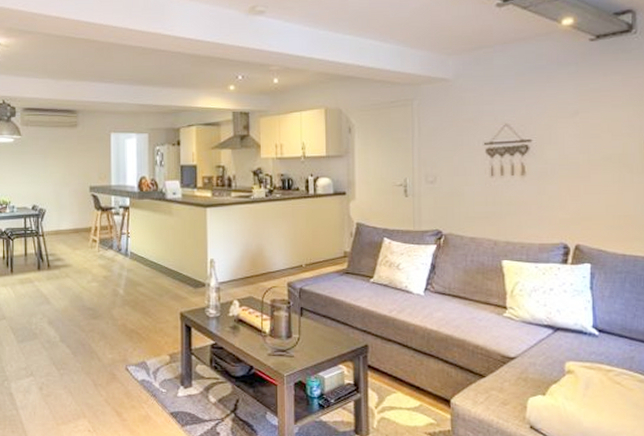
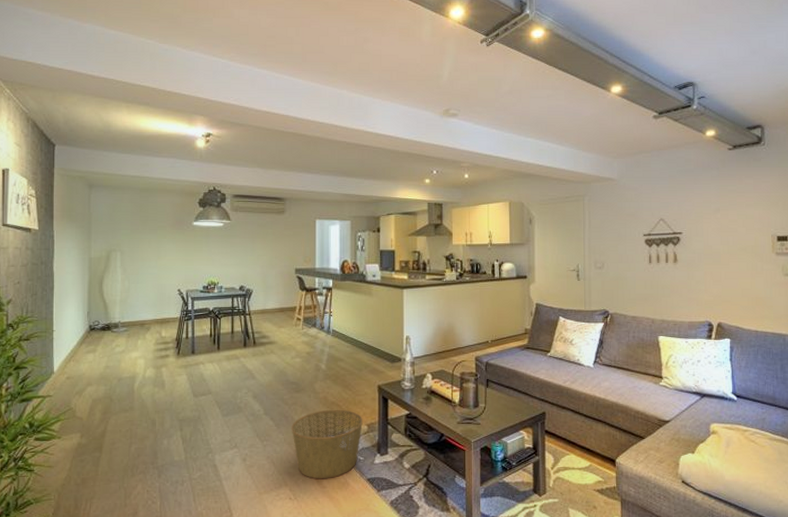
basket: none [89,337,164,412] -> present [292,409,363,480]

